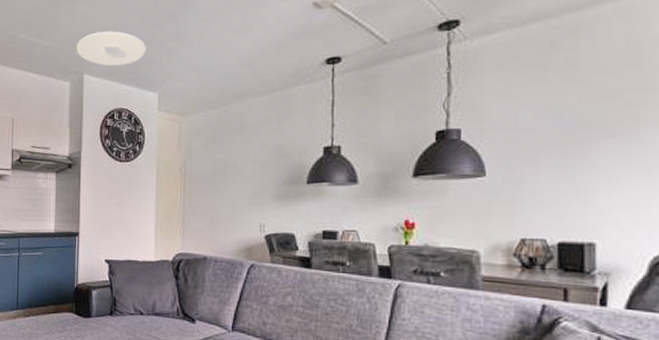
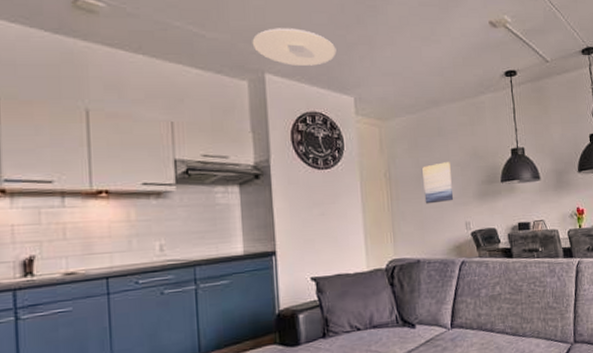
wall art: none [218,159,250,202] -> present [422,162,454,204]

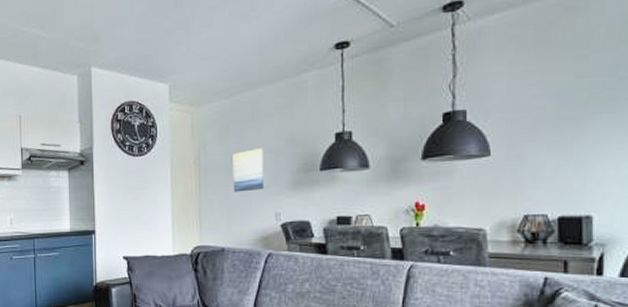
ceiling light: present [252,28,337,66] -> none [82,20,154,58]

